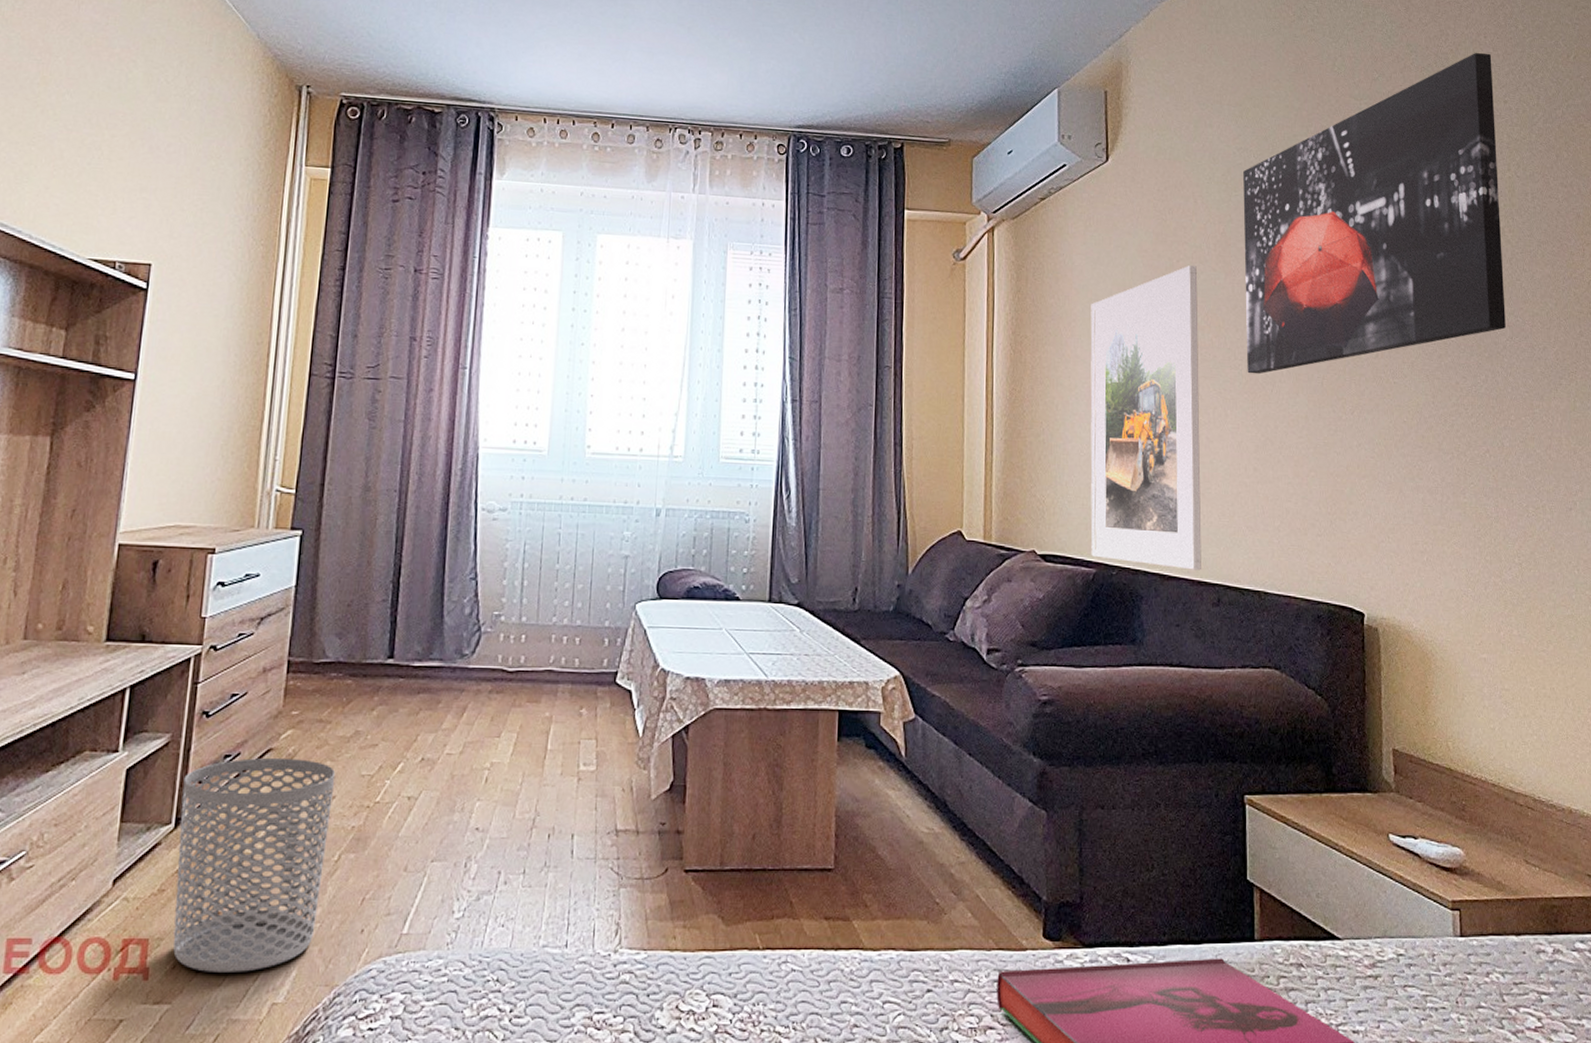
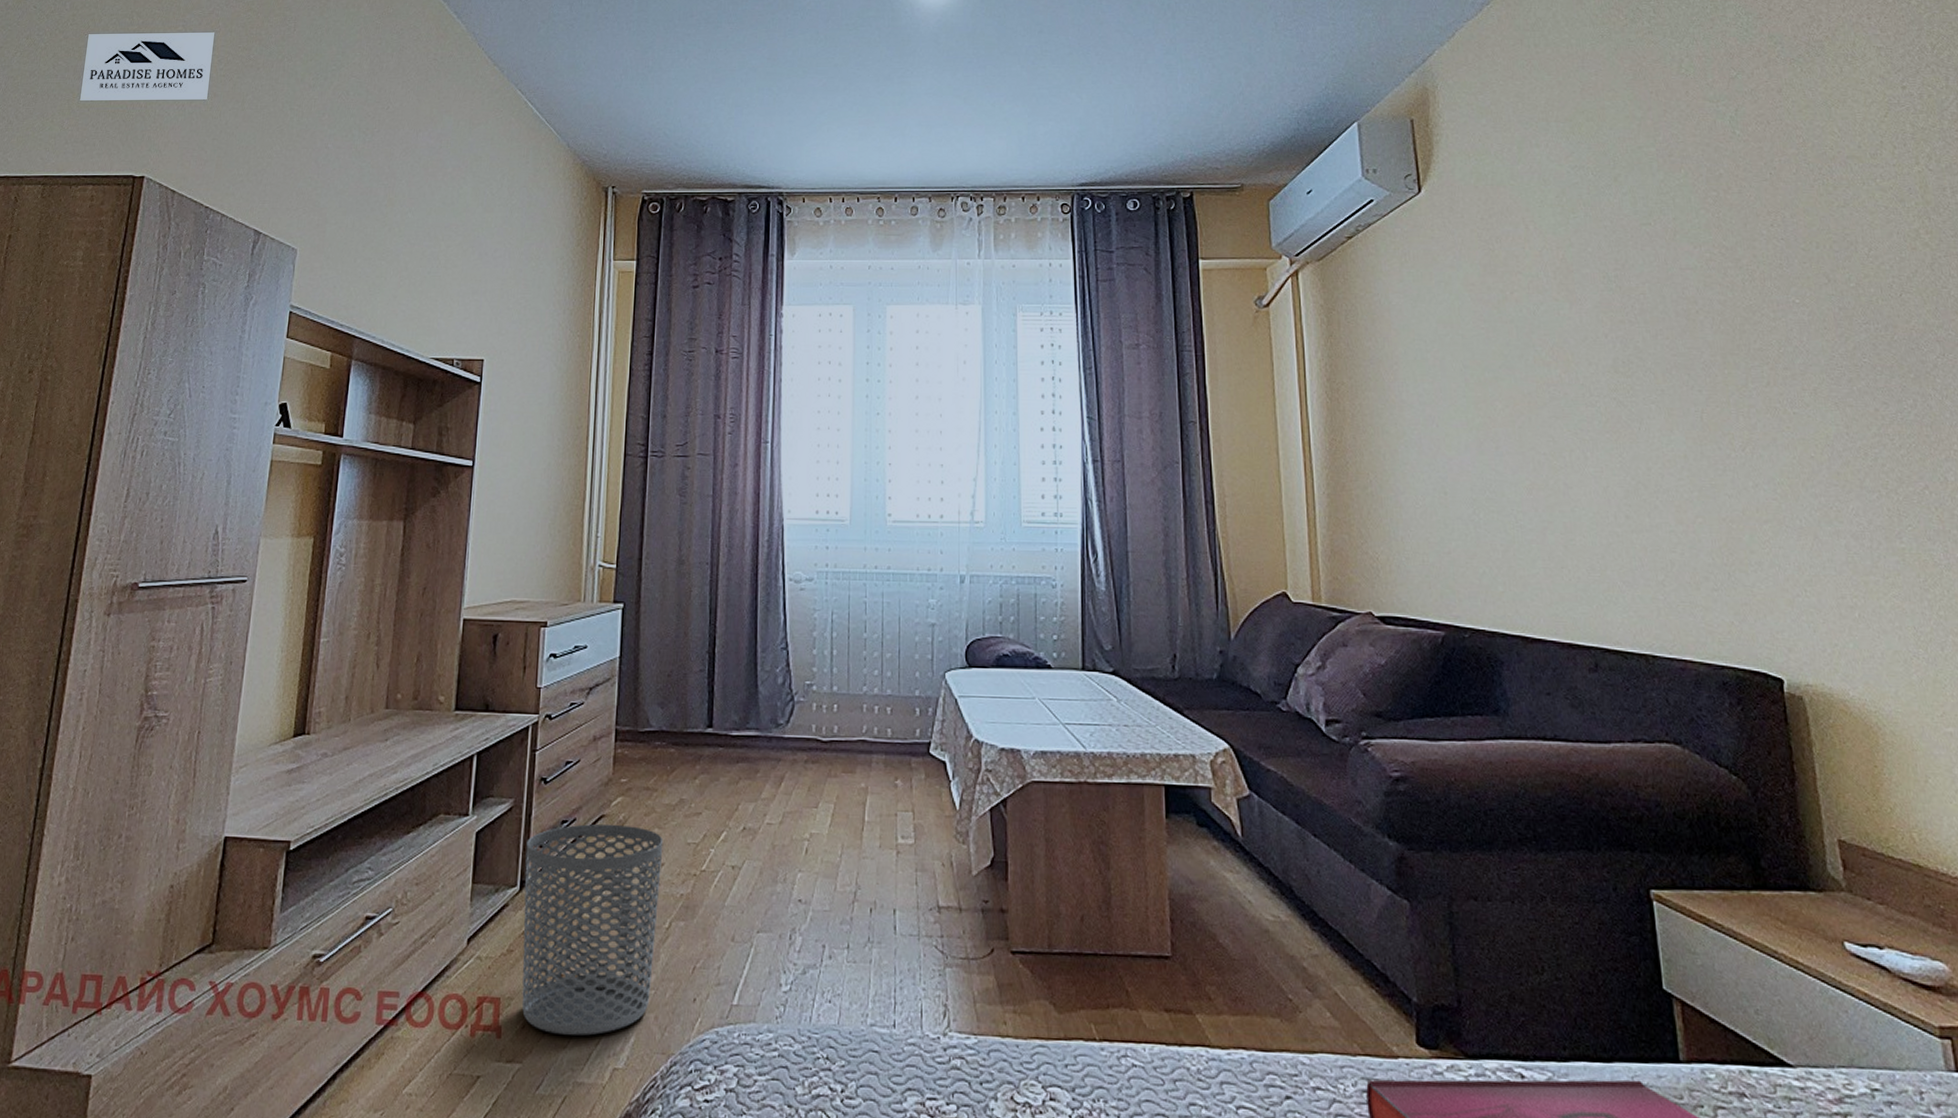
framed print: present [1090,265,1202,571] -> none [1414,297,1571,632]
wall art: present [1243,53,1506,375] -> none [1581,35,1934,411]

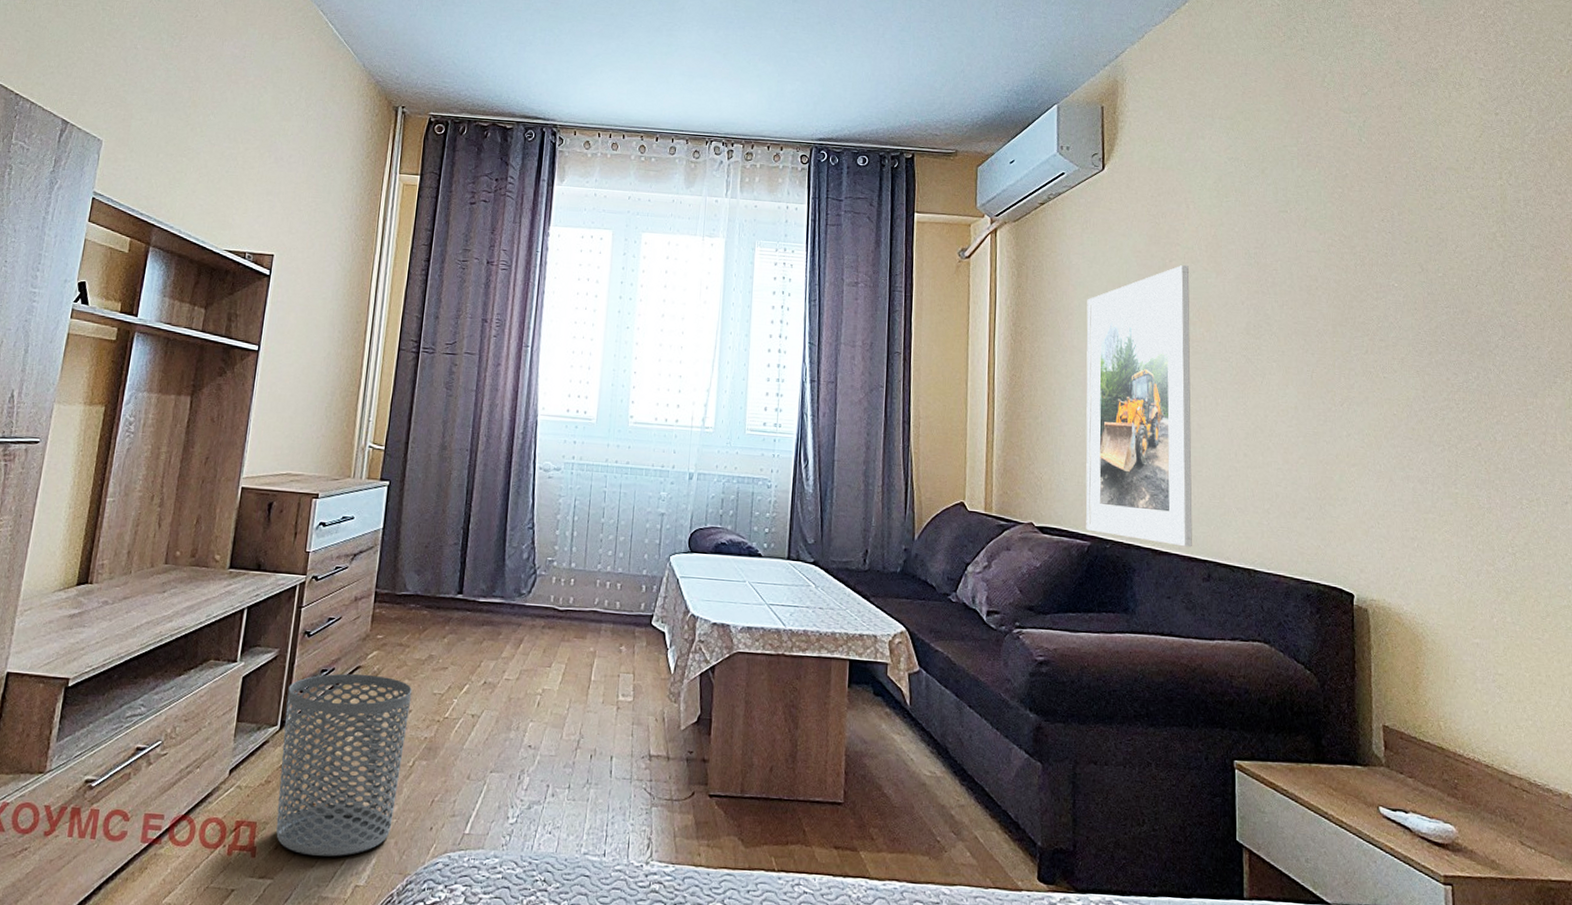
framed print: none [1414,297,1571,632] -> present [1086,265,1193,547]

